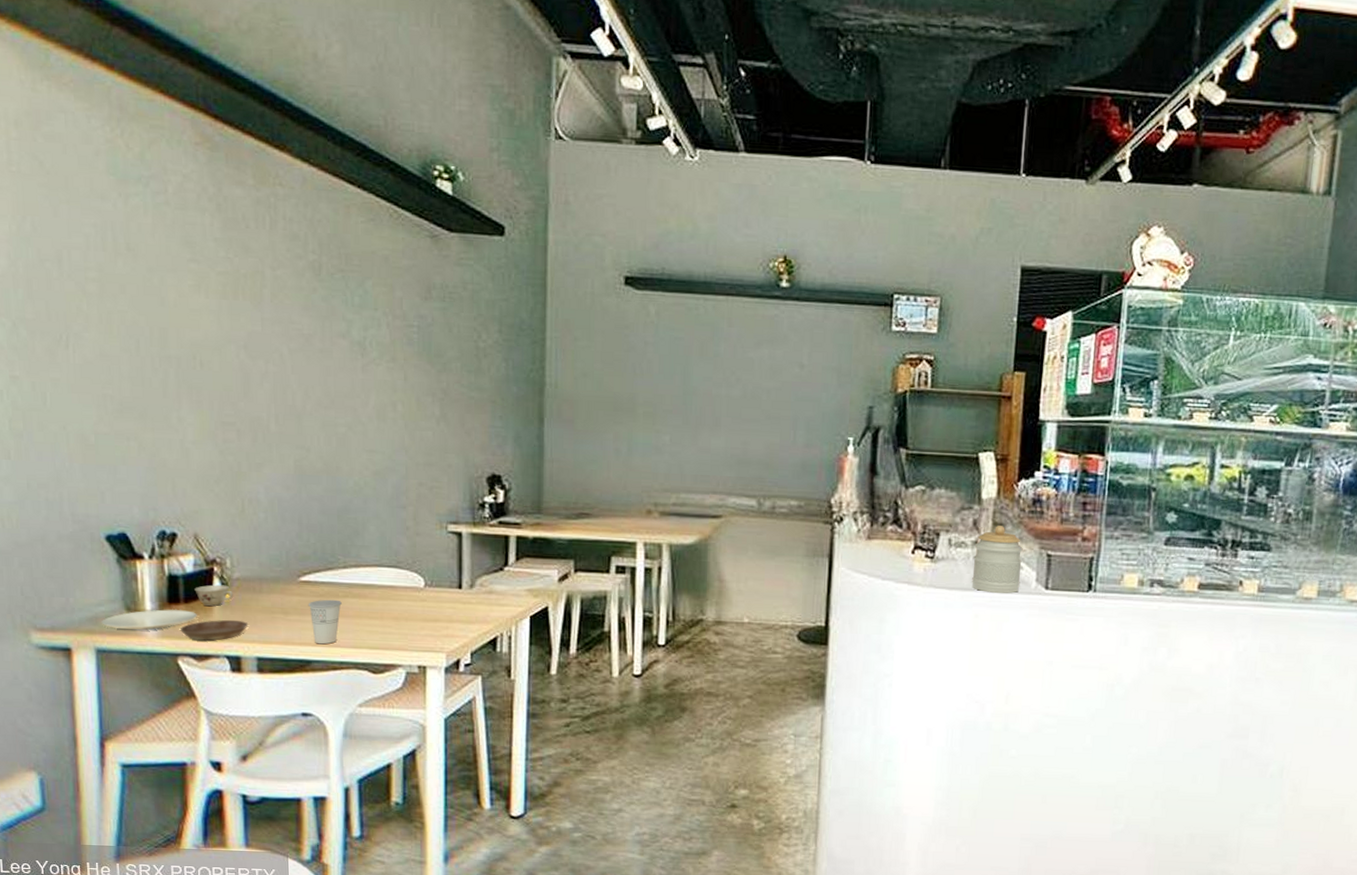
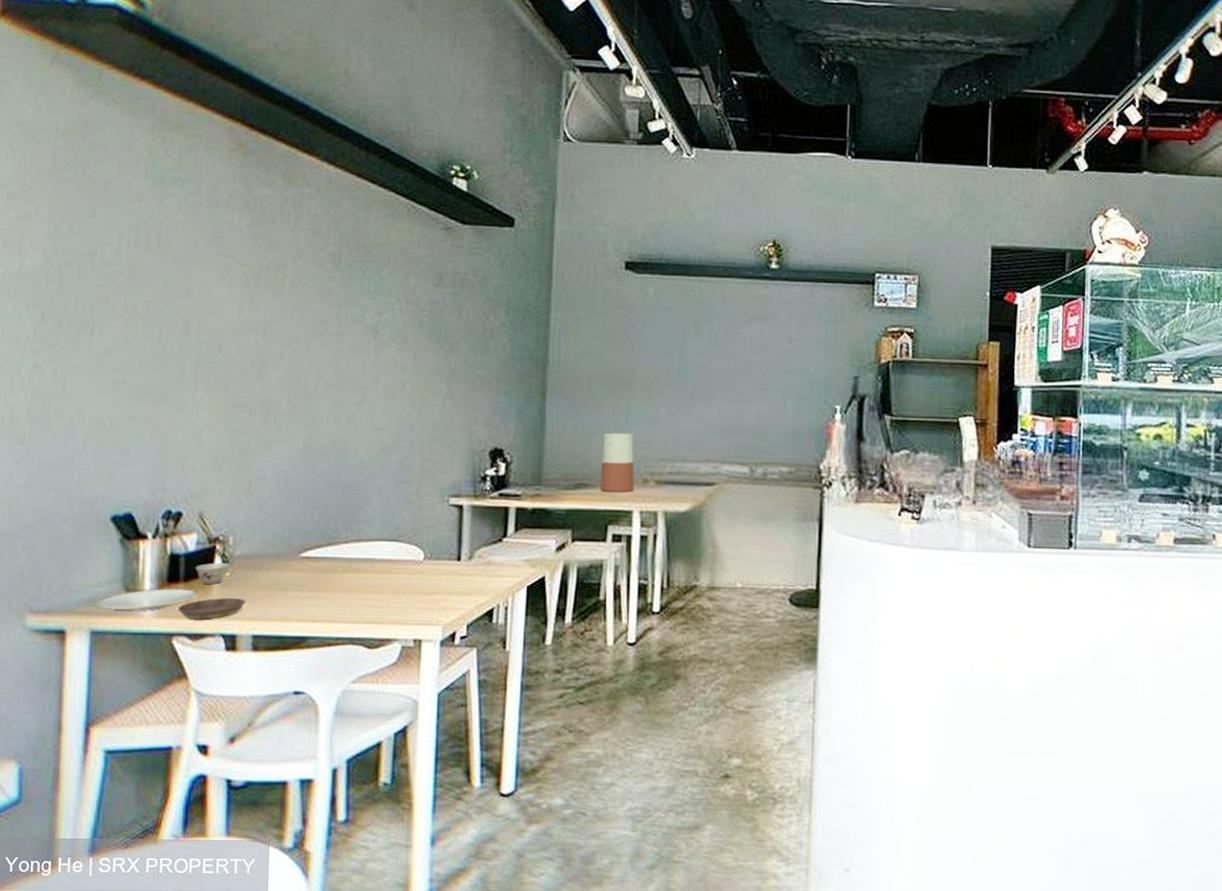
cup: present [308,599,342,645] -> none [307,574,341,620]
vase: none [602,460,638,524] -> present [600,432,634,493]
jar: present [972,526,1023,594] -> none [957,487,1005,553]

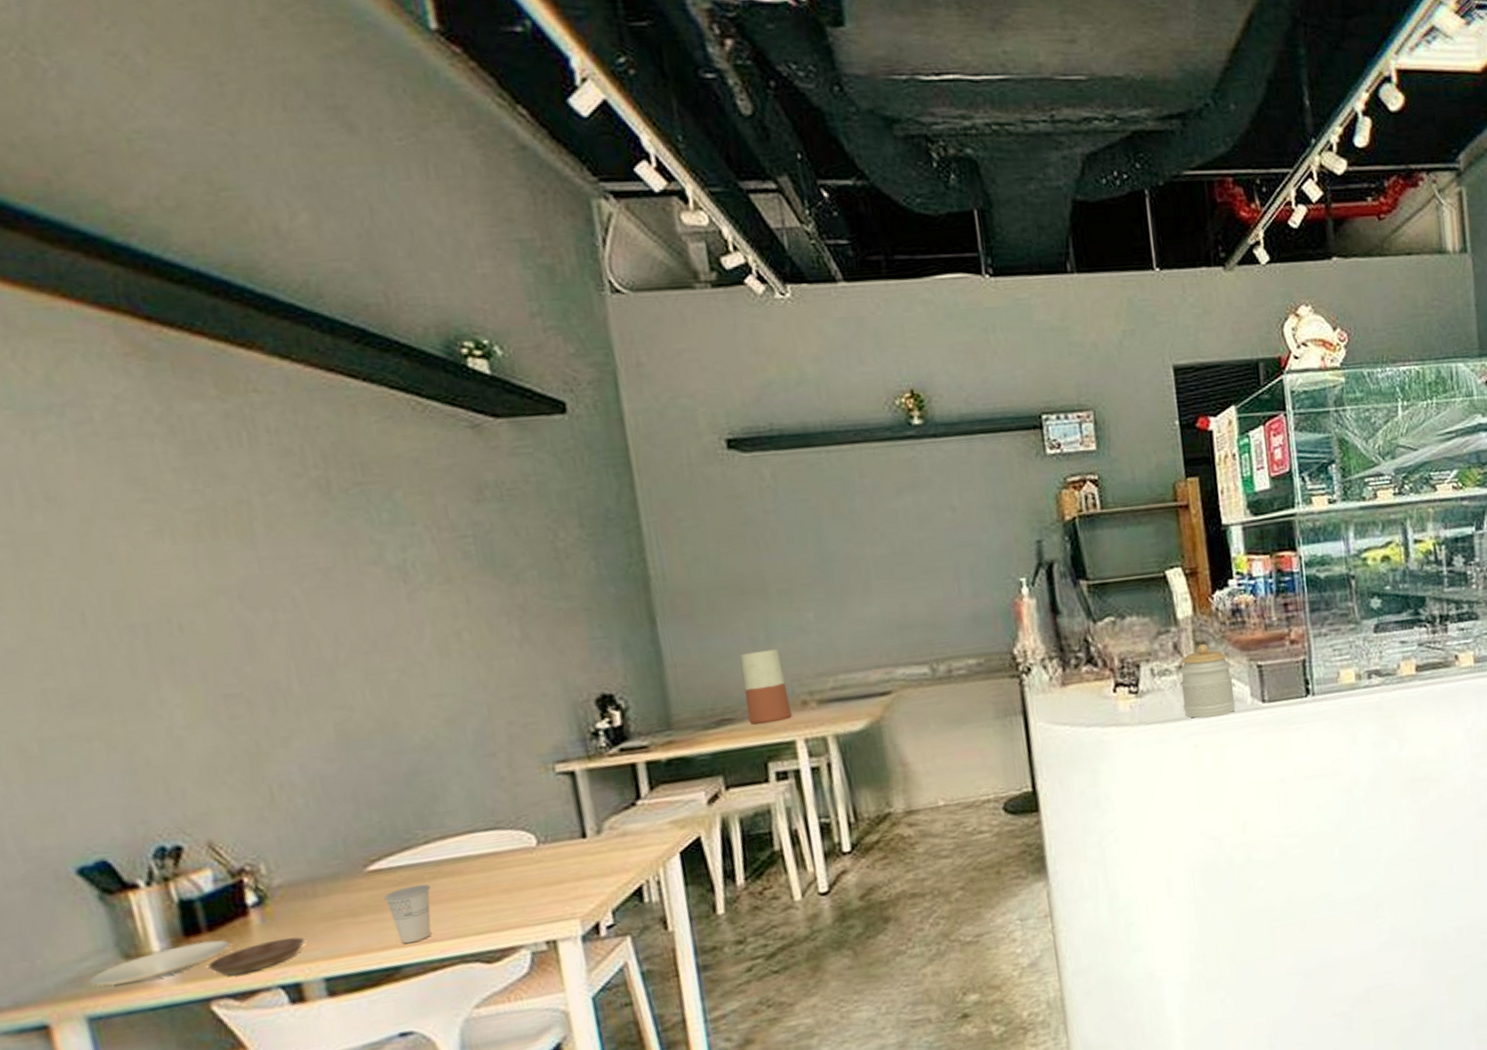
teacup: present [195,562,234,585] -> none [220,897,278,930]
cup: none [307,574,341,620] -> present [383,884,432,945]
jar: none [957,487,1005,553] -> present [1179,644,1236,719]

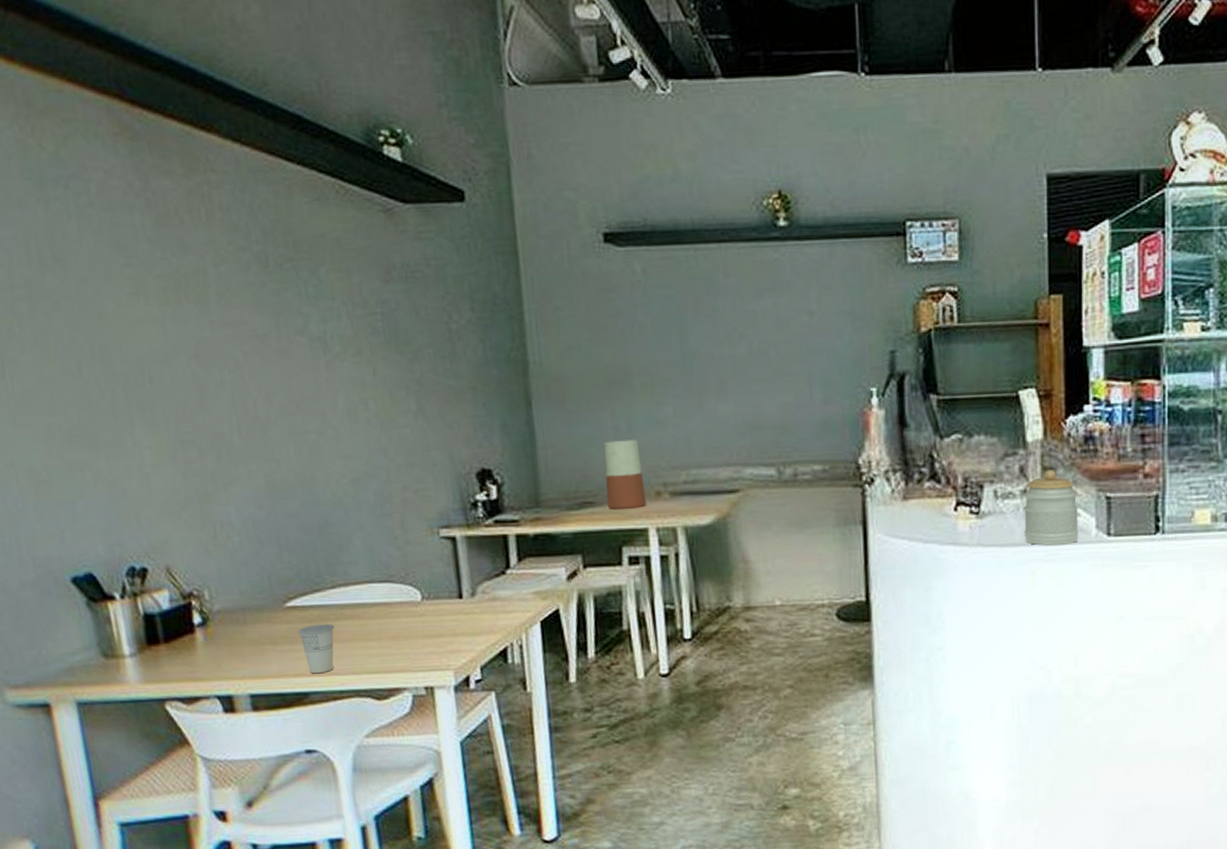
plate: present [89,940,230,987] -> none [79,650,180,678]
saucer: present [208,937,305,976] -> none [164,656,237,683]

